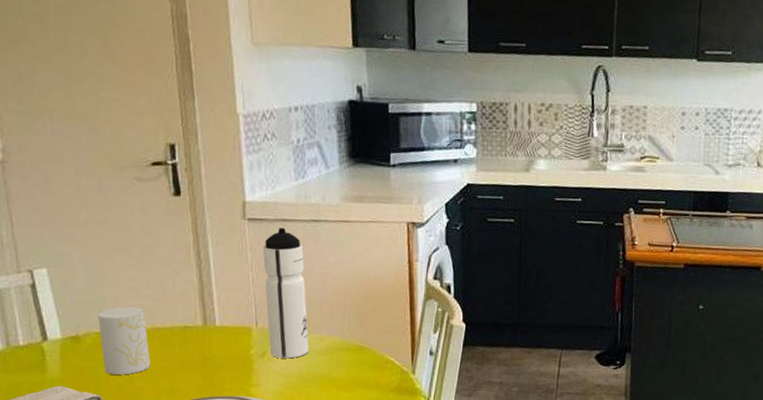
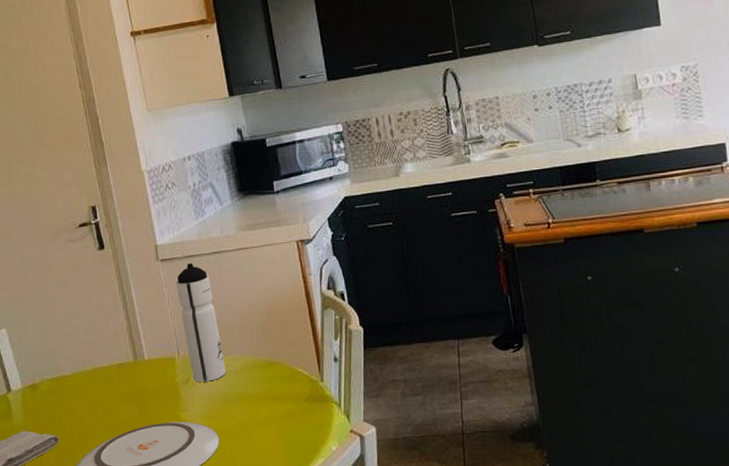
cup: present [98,306,150,375] -> none [49,352,95,415]

